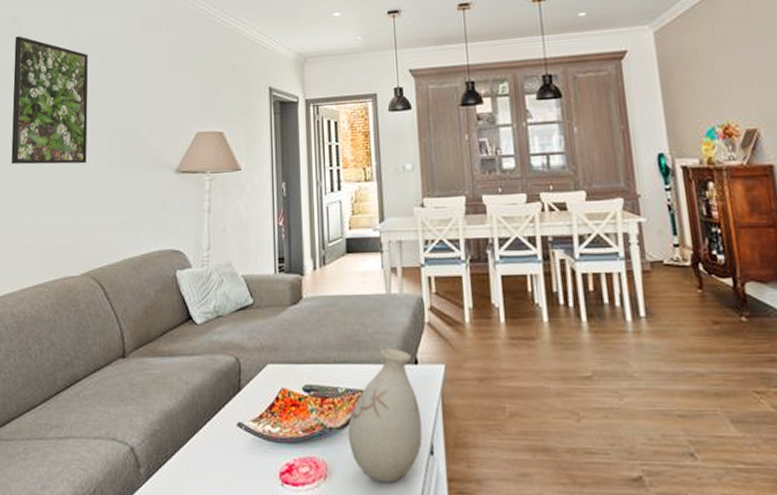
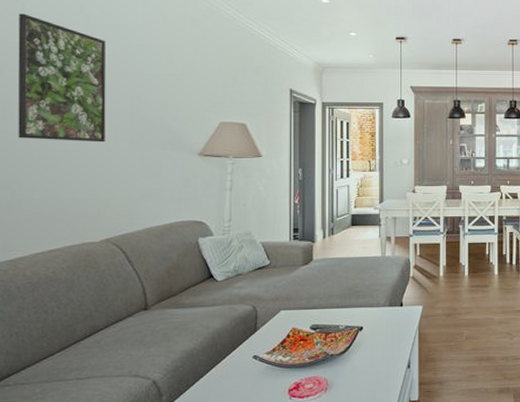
vase: present [348,348,422,483] -> none [346,295,402,390]

